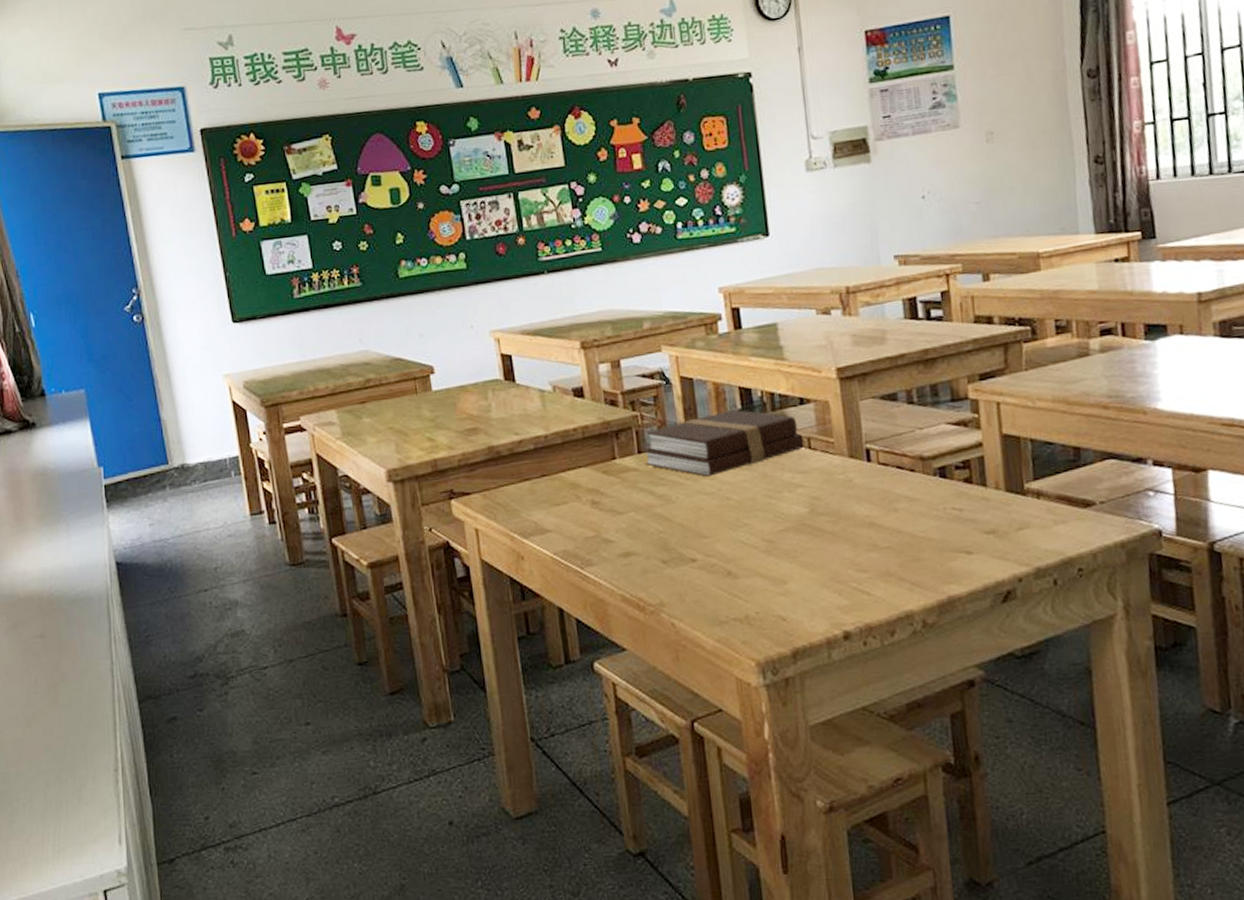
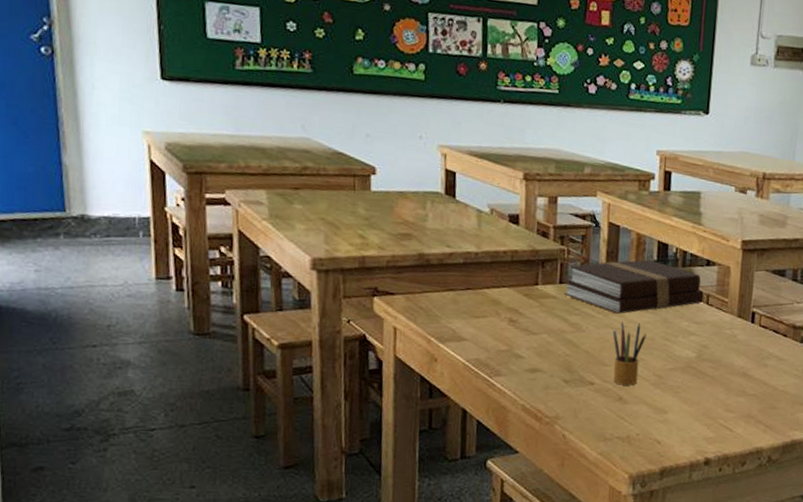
pencil box: none [706,483,746,558] -> present [612,321,646,386]

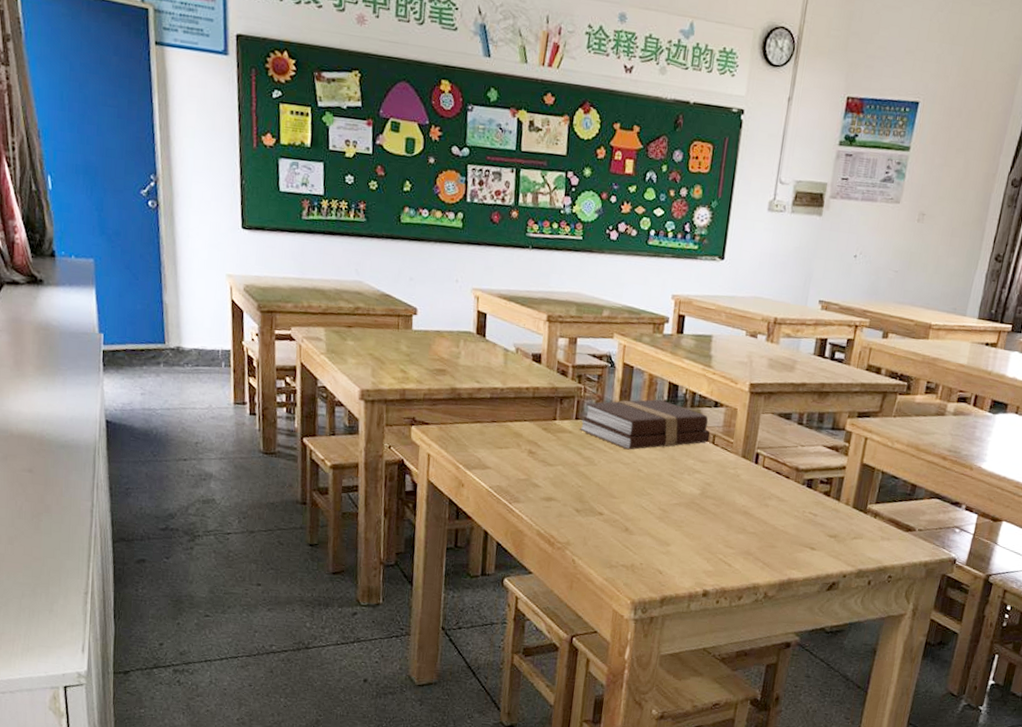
pencil box: present [612,321,646,386] -> none [621,457,654,518]

